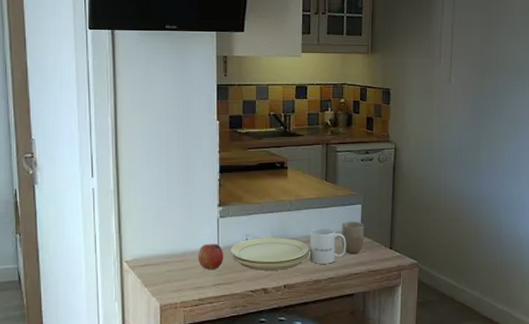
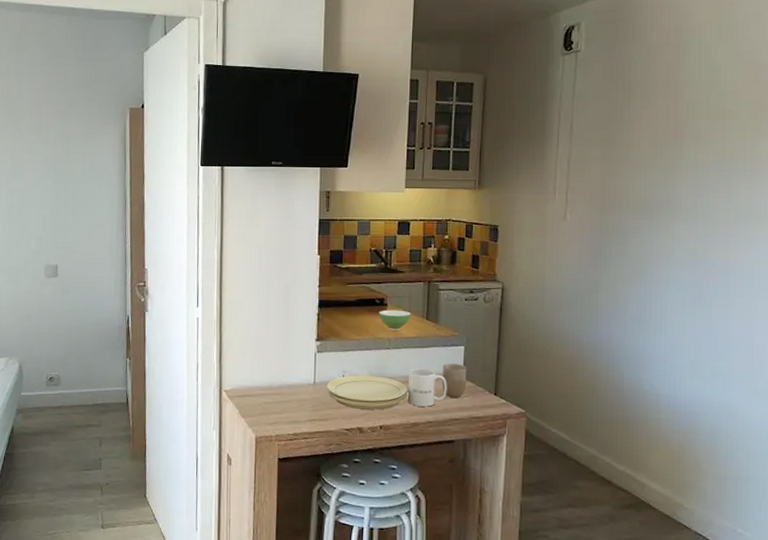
fruit: present [197,244,224,269] -> none [294,378,320,404]
bowl: none [279,172,311,193] -> present [378,309,412,331]

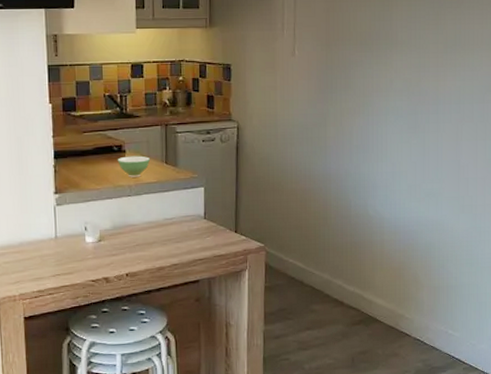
plate: present [326,375,408,410] -> none [68,224,152,259]
mug: present [407,368,447,407] -> none [150,213,190,251]
cup: present [441,364,467,398] -> none [183,205,208,239]

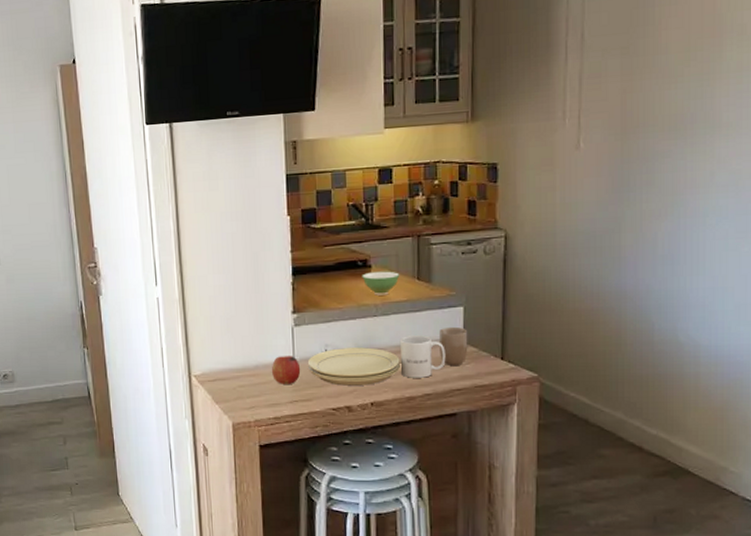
fruit: none [35,233,63,260] -> present [271,356,301,384]
plate: none [68,224,152,259] -> present [307,347,401,386]
mug: none [150,213,190,251] -> present [399,335,446,378]
cup: none [183,205,208,239] -> present [438,327,468,365]

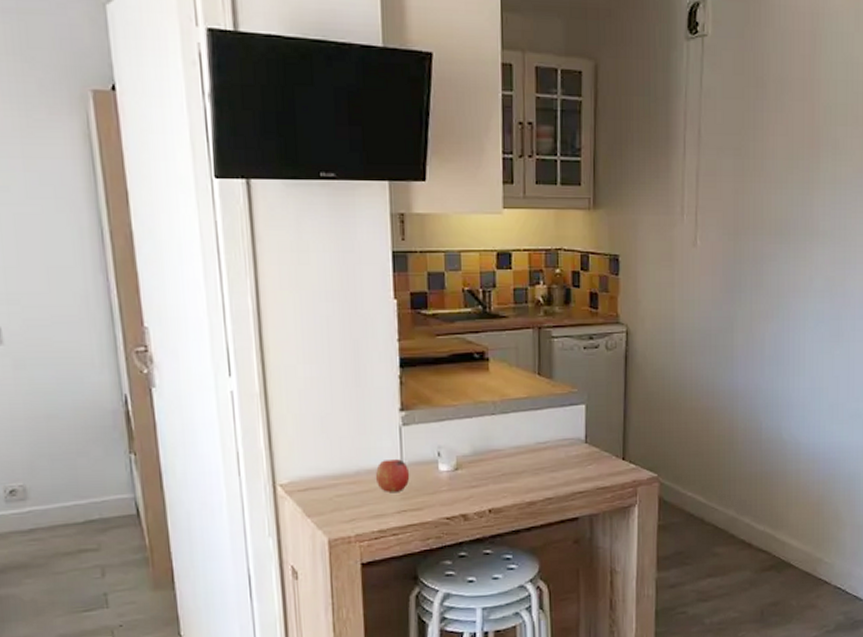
plate: present [307,347,401,386] -> none [417,449,521,492]
bowl: present [362,271,400,296] -> none [478,365,520,392]
mug: present [399,335,446,378] -> none [519,435,567,482]
cup: present [438,327,468,365] -> none [560,427,590,467]

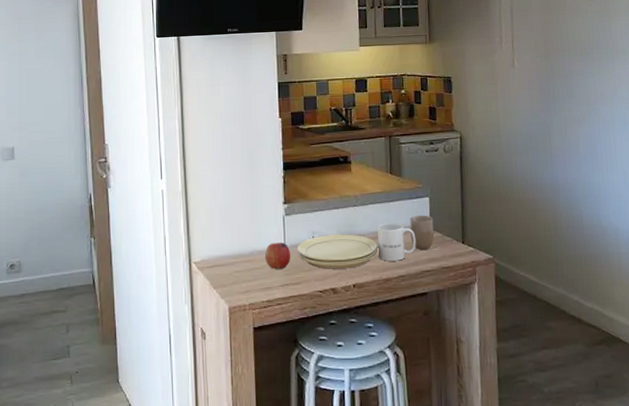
plate: none [417,449,521,492] -> present [297,234,379,270]
mug: none [519,435,567,482] -> present [376,223,416,261]
cup: none [560,427,590,467] -> present [409,215,435,249]

